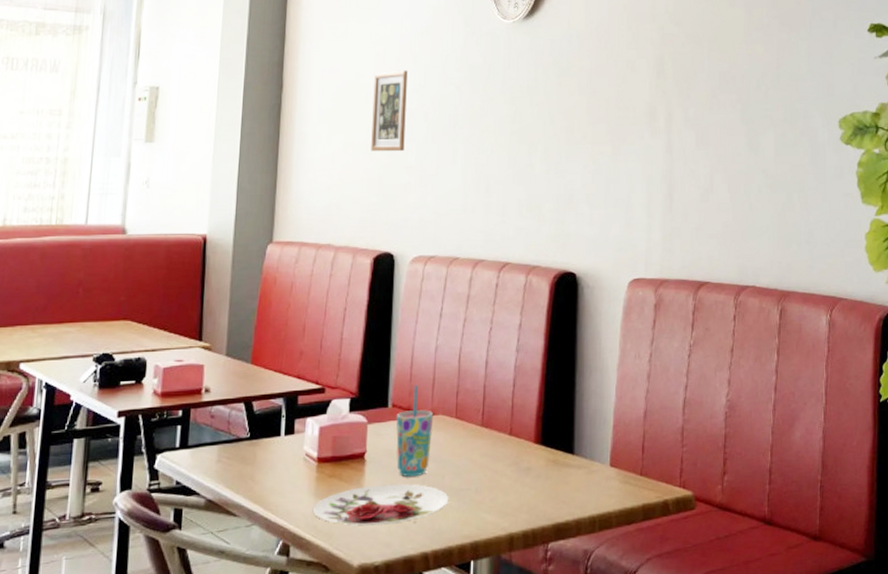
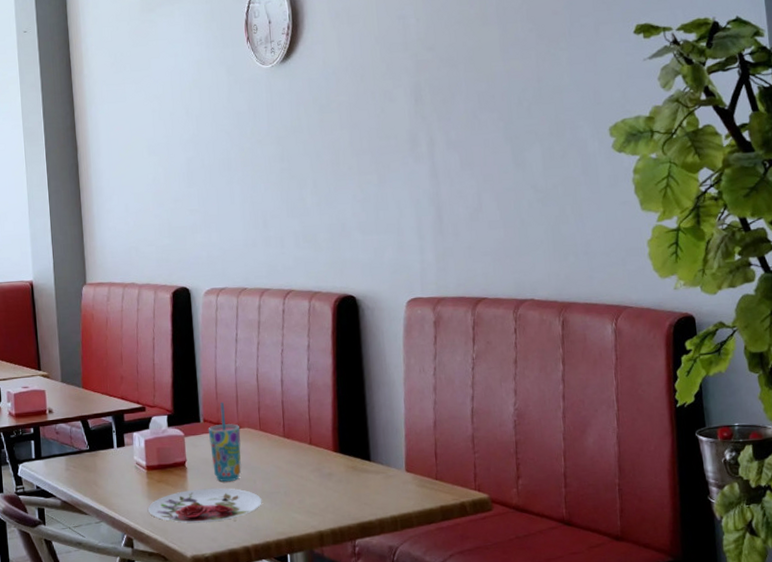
picture frame: present [371,70,408,152] -> none [153,122,187,199]

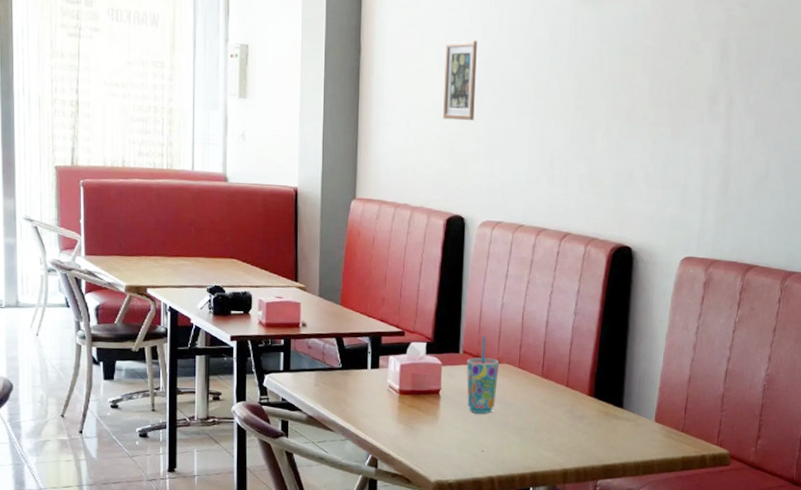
plate: present [148,487,262,523] -> none [397,417,512,451]
picture frame: none [153,122,187,199] -> present [443,40,477,121]

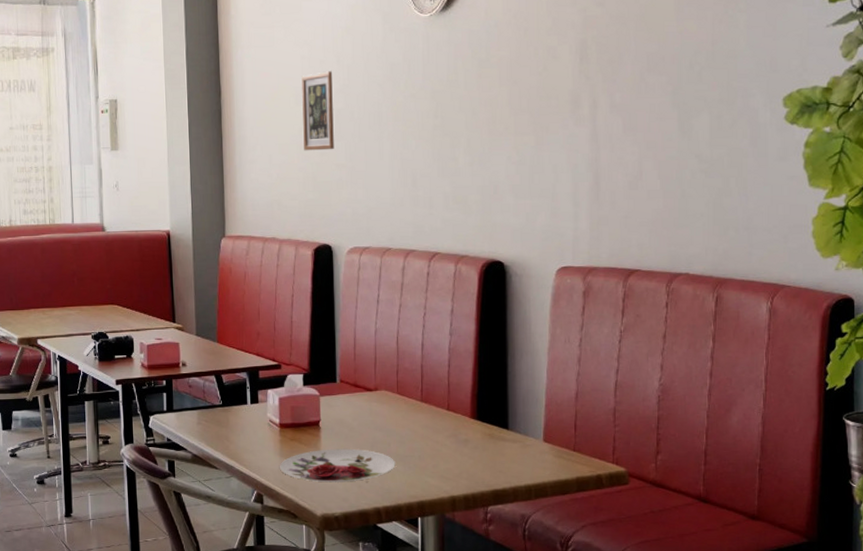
plate: none [397,417,512,451] -> present [280,448,396,483]
cup: present [466,335,500,413] -> none [344,363,378,443]

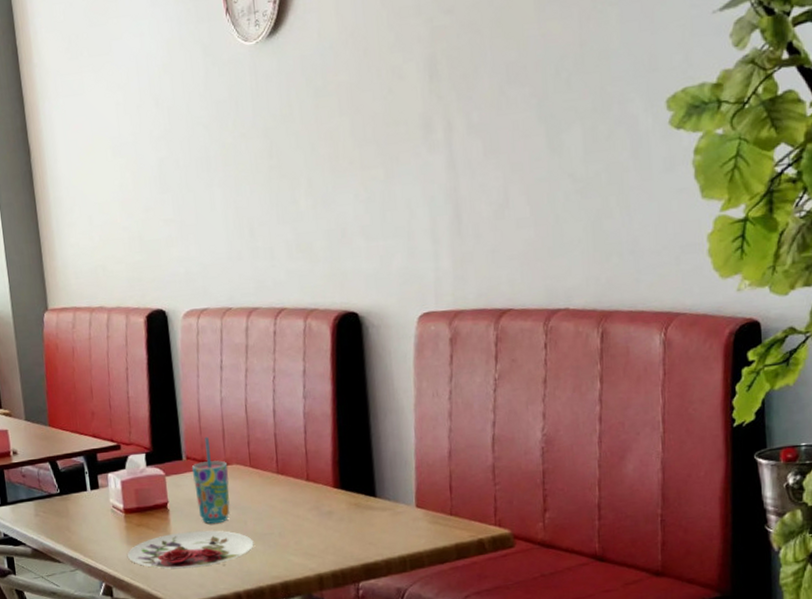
picture frame: present [302,71,334,151] -> none [117,116,160,208]
cup: none [344,363,378,443] -> present [191,436,230,524]

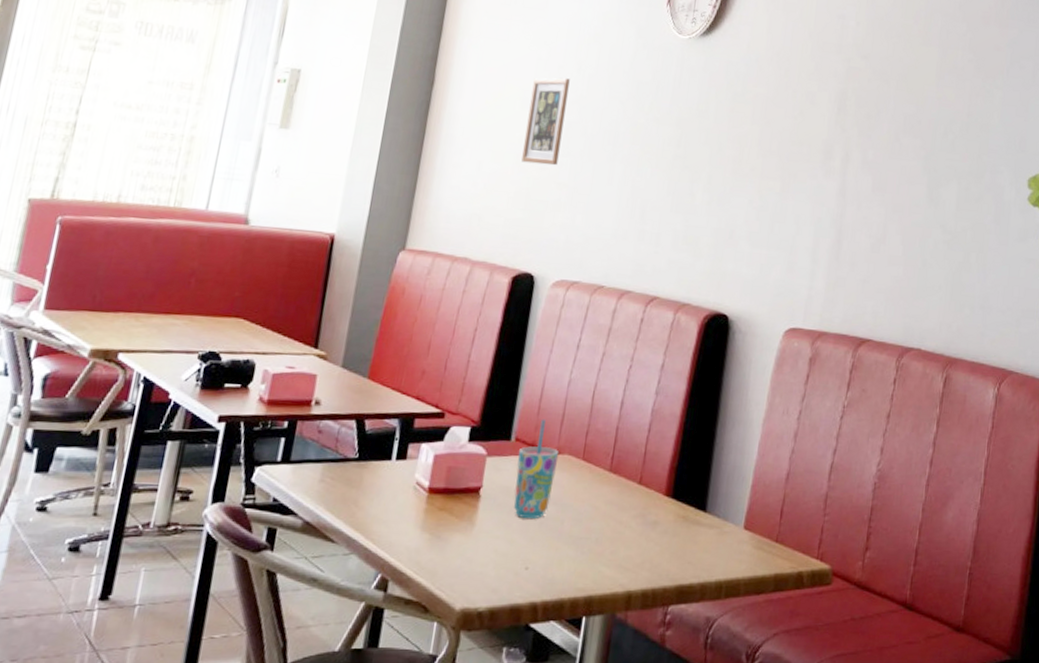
picture frame: none [117,116,160,208] -> present [521,77,570,166]
plate: present [128,530,254,569] -> none [418,523,566,568]

